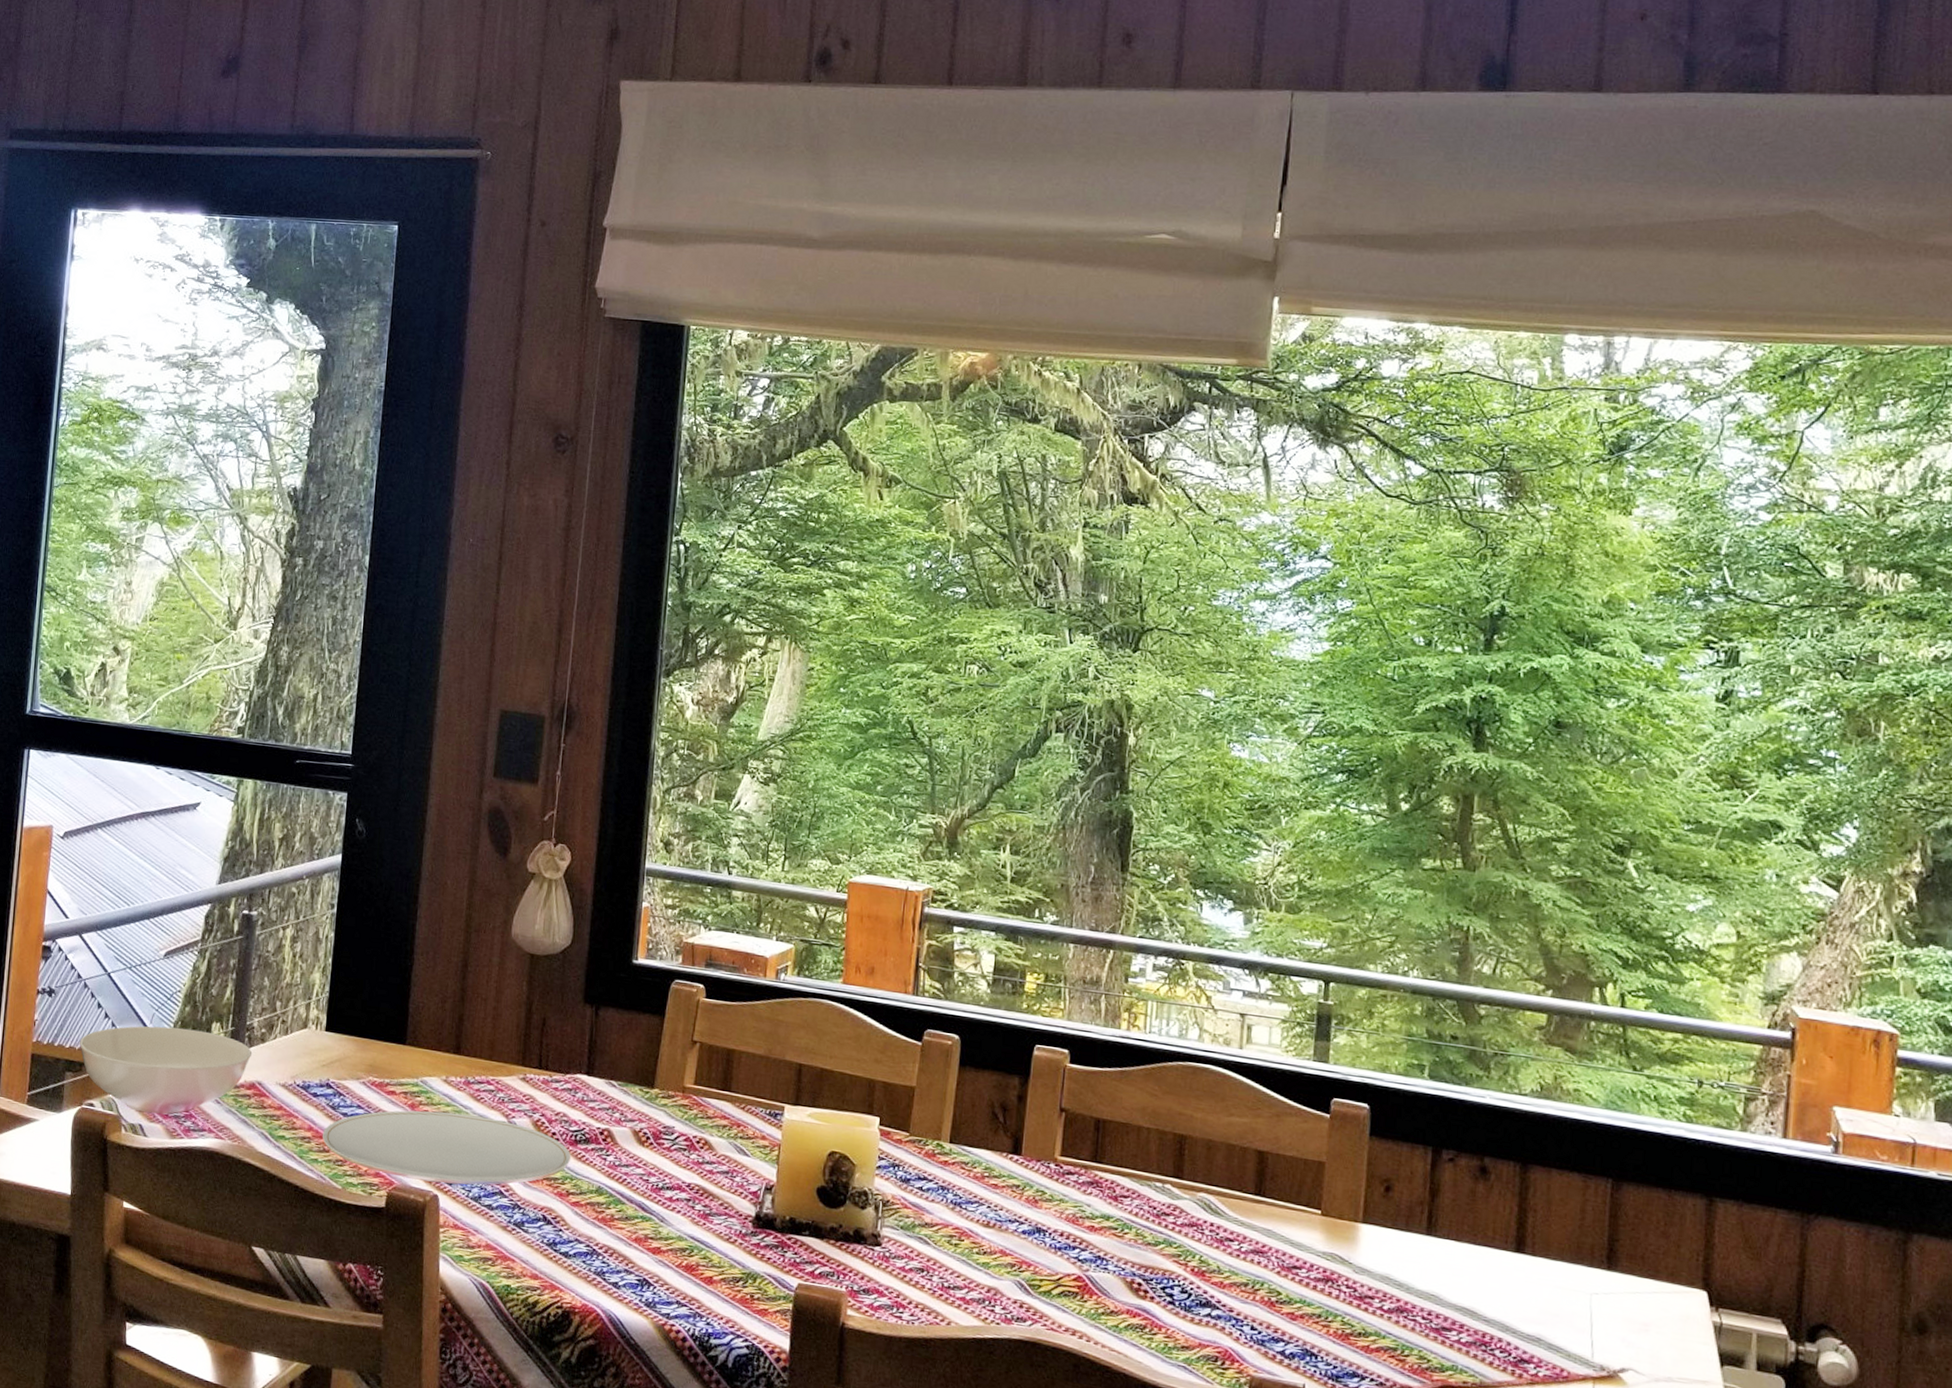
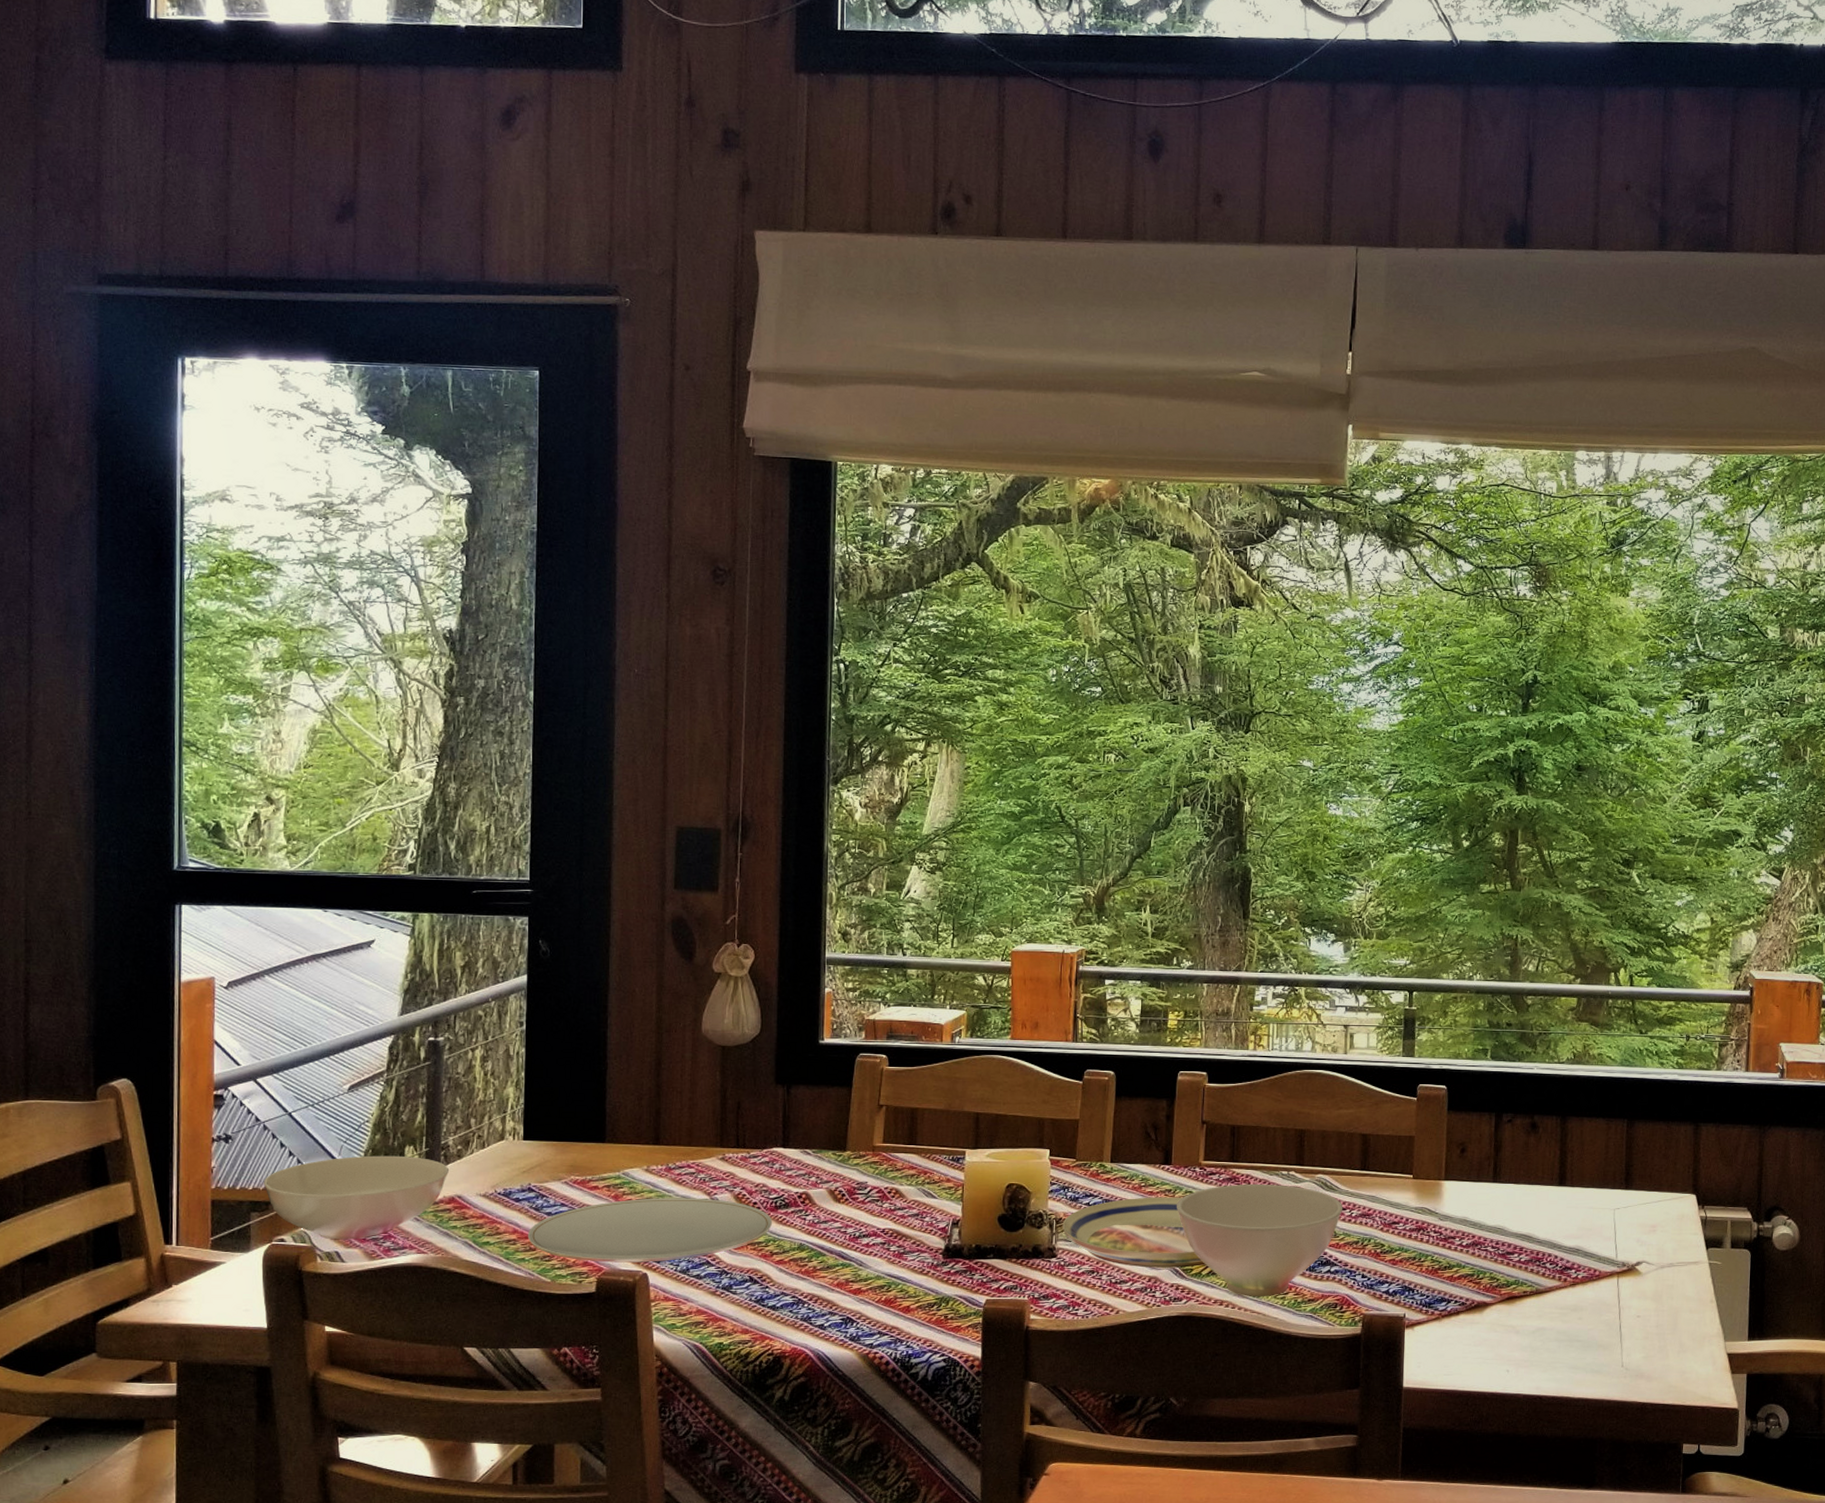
plate: none [889,1188,1057,1283] -> present [1062,1197,1205,1268]
bowl: none [1024,1189,1231,1335] -> present [1176,1183,1343,1296]

